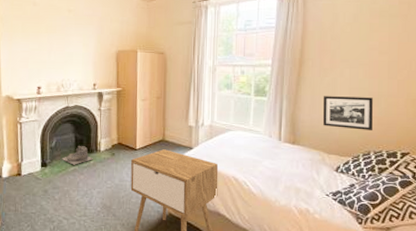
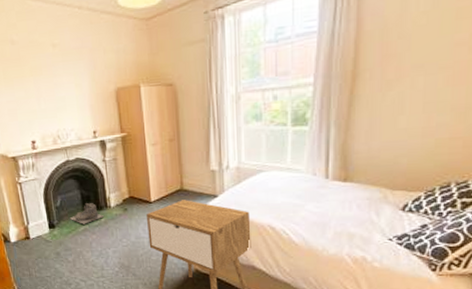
picture frame: present [323,96,373,130] -> none [385,112,457,157]

